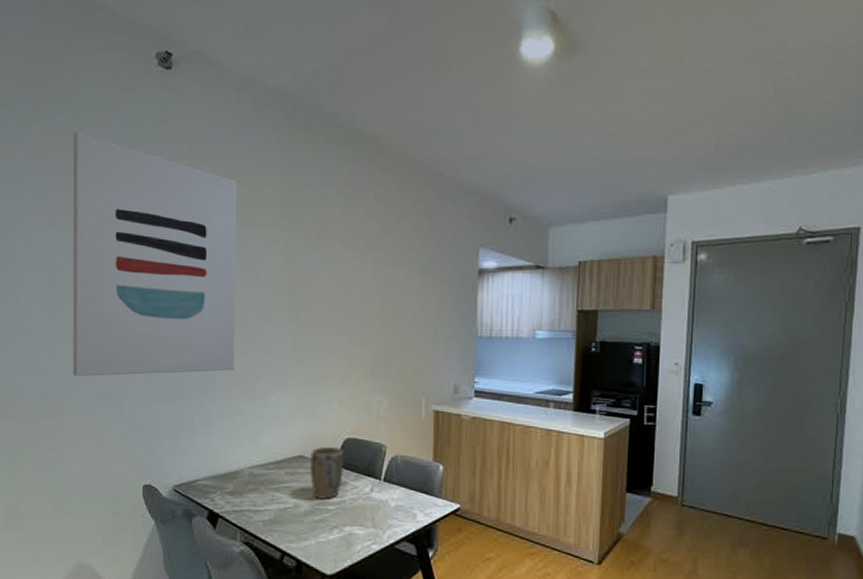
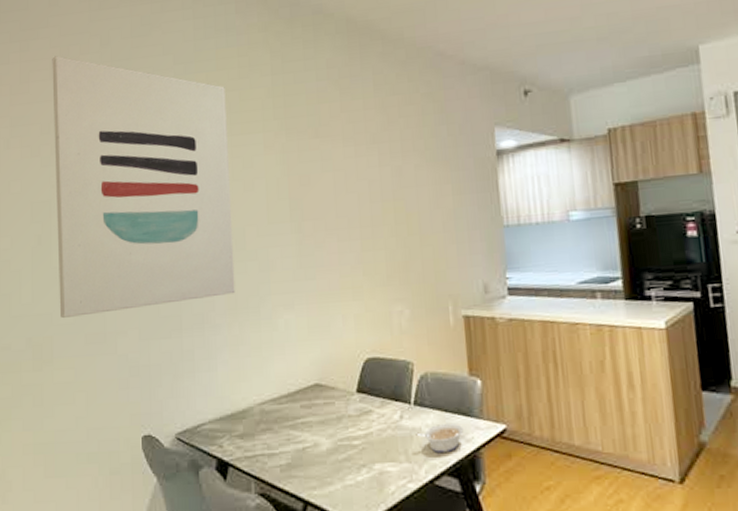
plant pot: present [309,446,344,500] -> none [327,369,368,434]
legume: none [383,499,424,523] -> present [416,424,464,454]

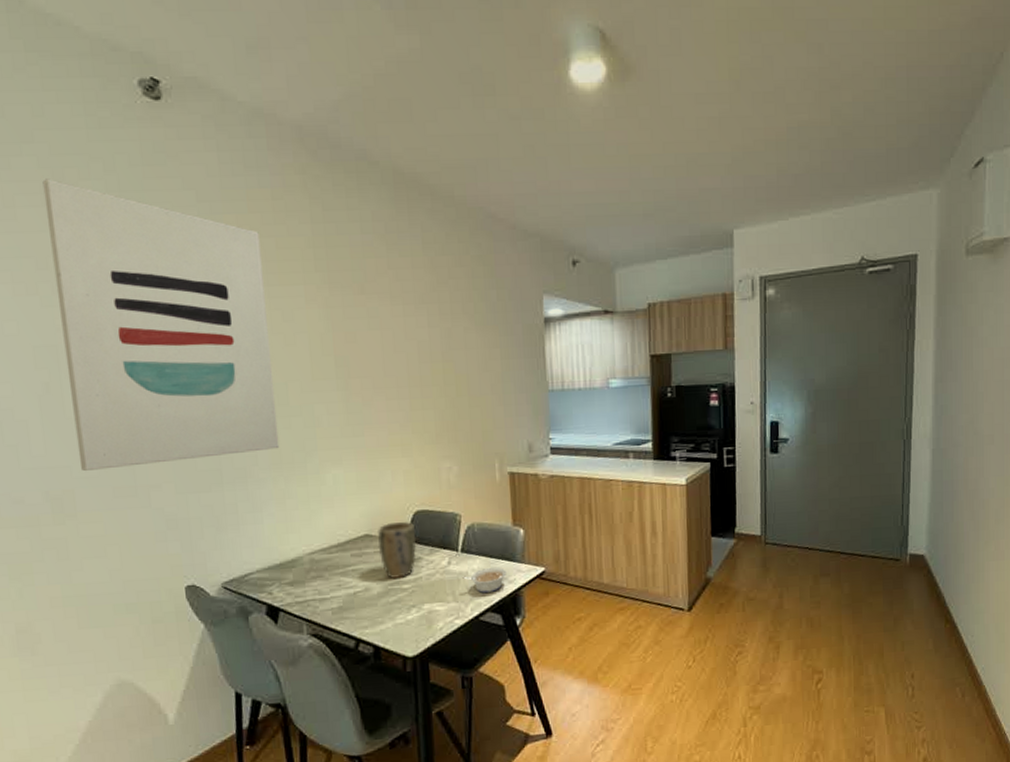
plant pot: none [327,369,368,434] -> present [378,521,417,579]

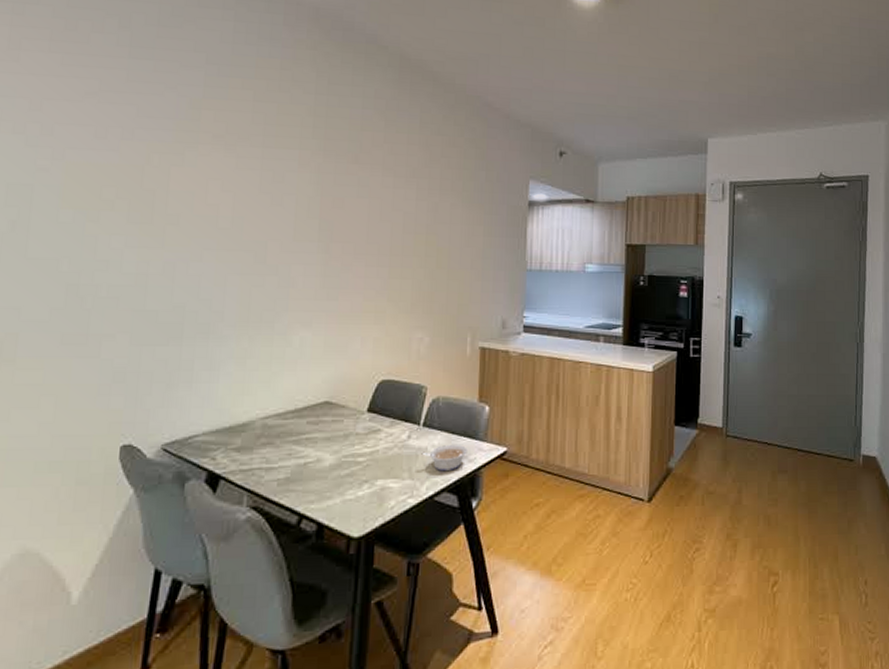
wall art: present [42,178,280,471] -> none [31,27,262,314]
plant pot: present [378,521,417,579] -> none [336,390,378,451]

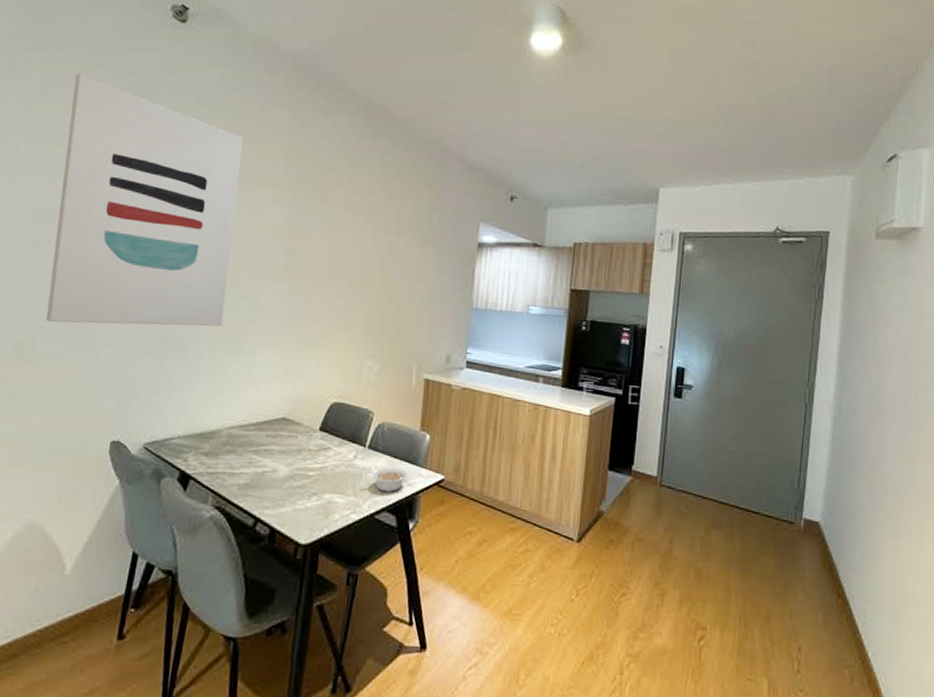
wall art: none [31,27,262,314] -> present [46,73,243,327]

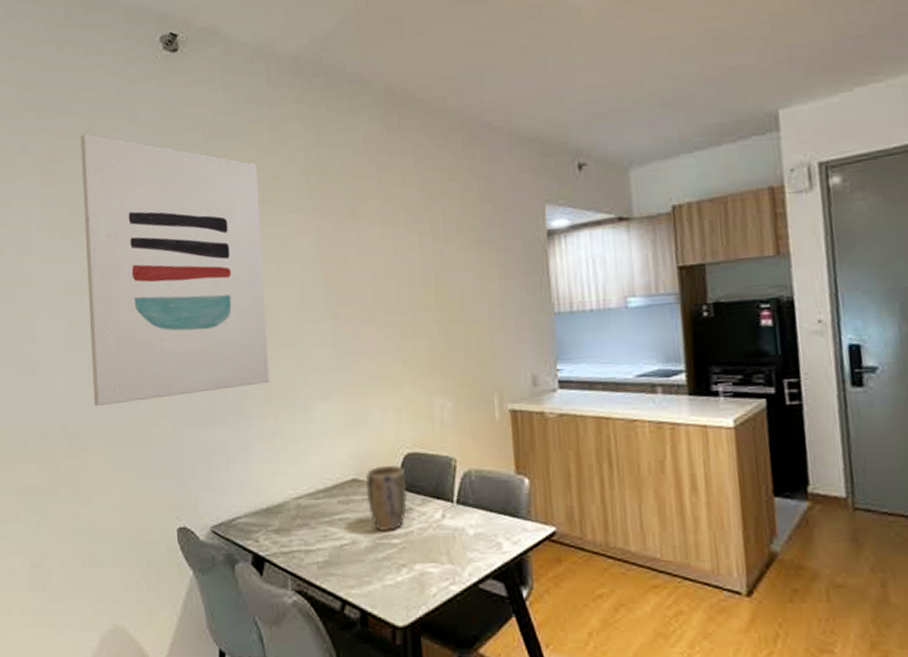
plant pot: none [291,409,329,465] -> present [366,465,408,532]
legume: present [365,468,408,493] -> none [459,525,510,556]

